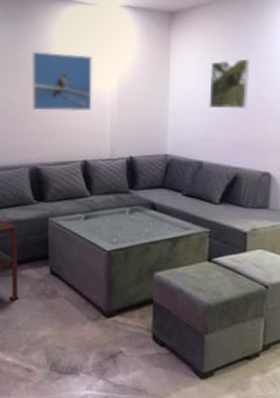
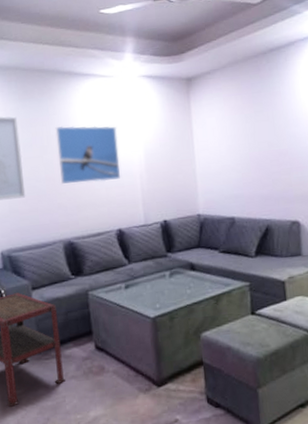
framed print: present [208,58,250,110] -> none [231,115,270,165]

